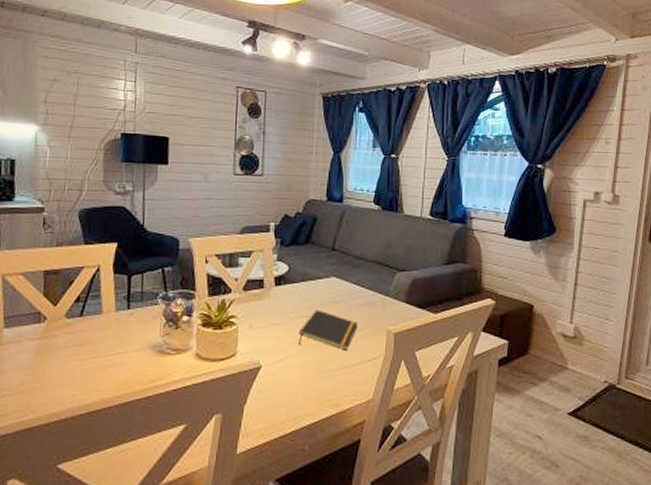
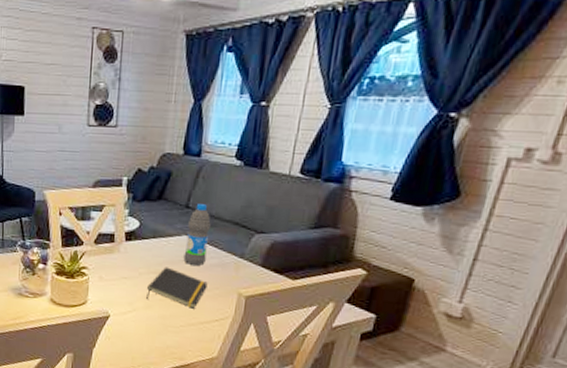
water bottle: none [333,246,357,306] -> present [183,204,211,266]

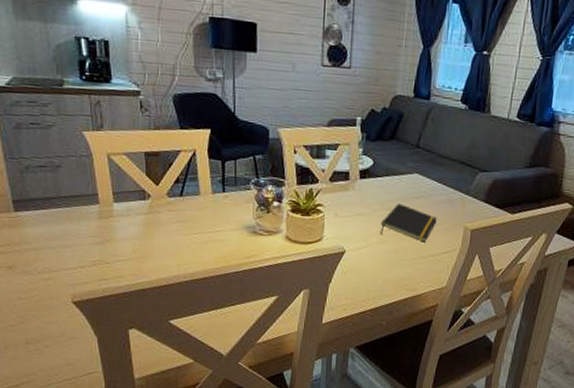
water bottle: present [183,204,211,266] -> none [415,144,440,202]

